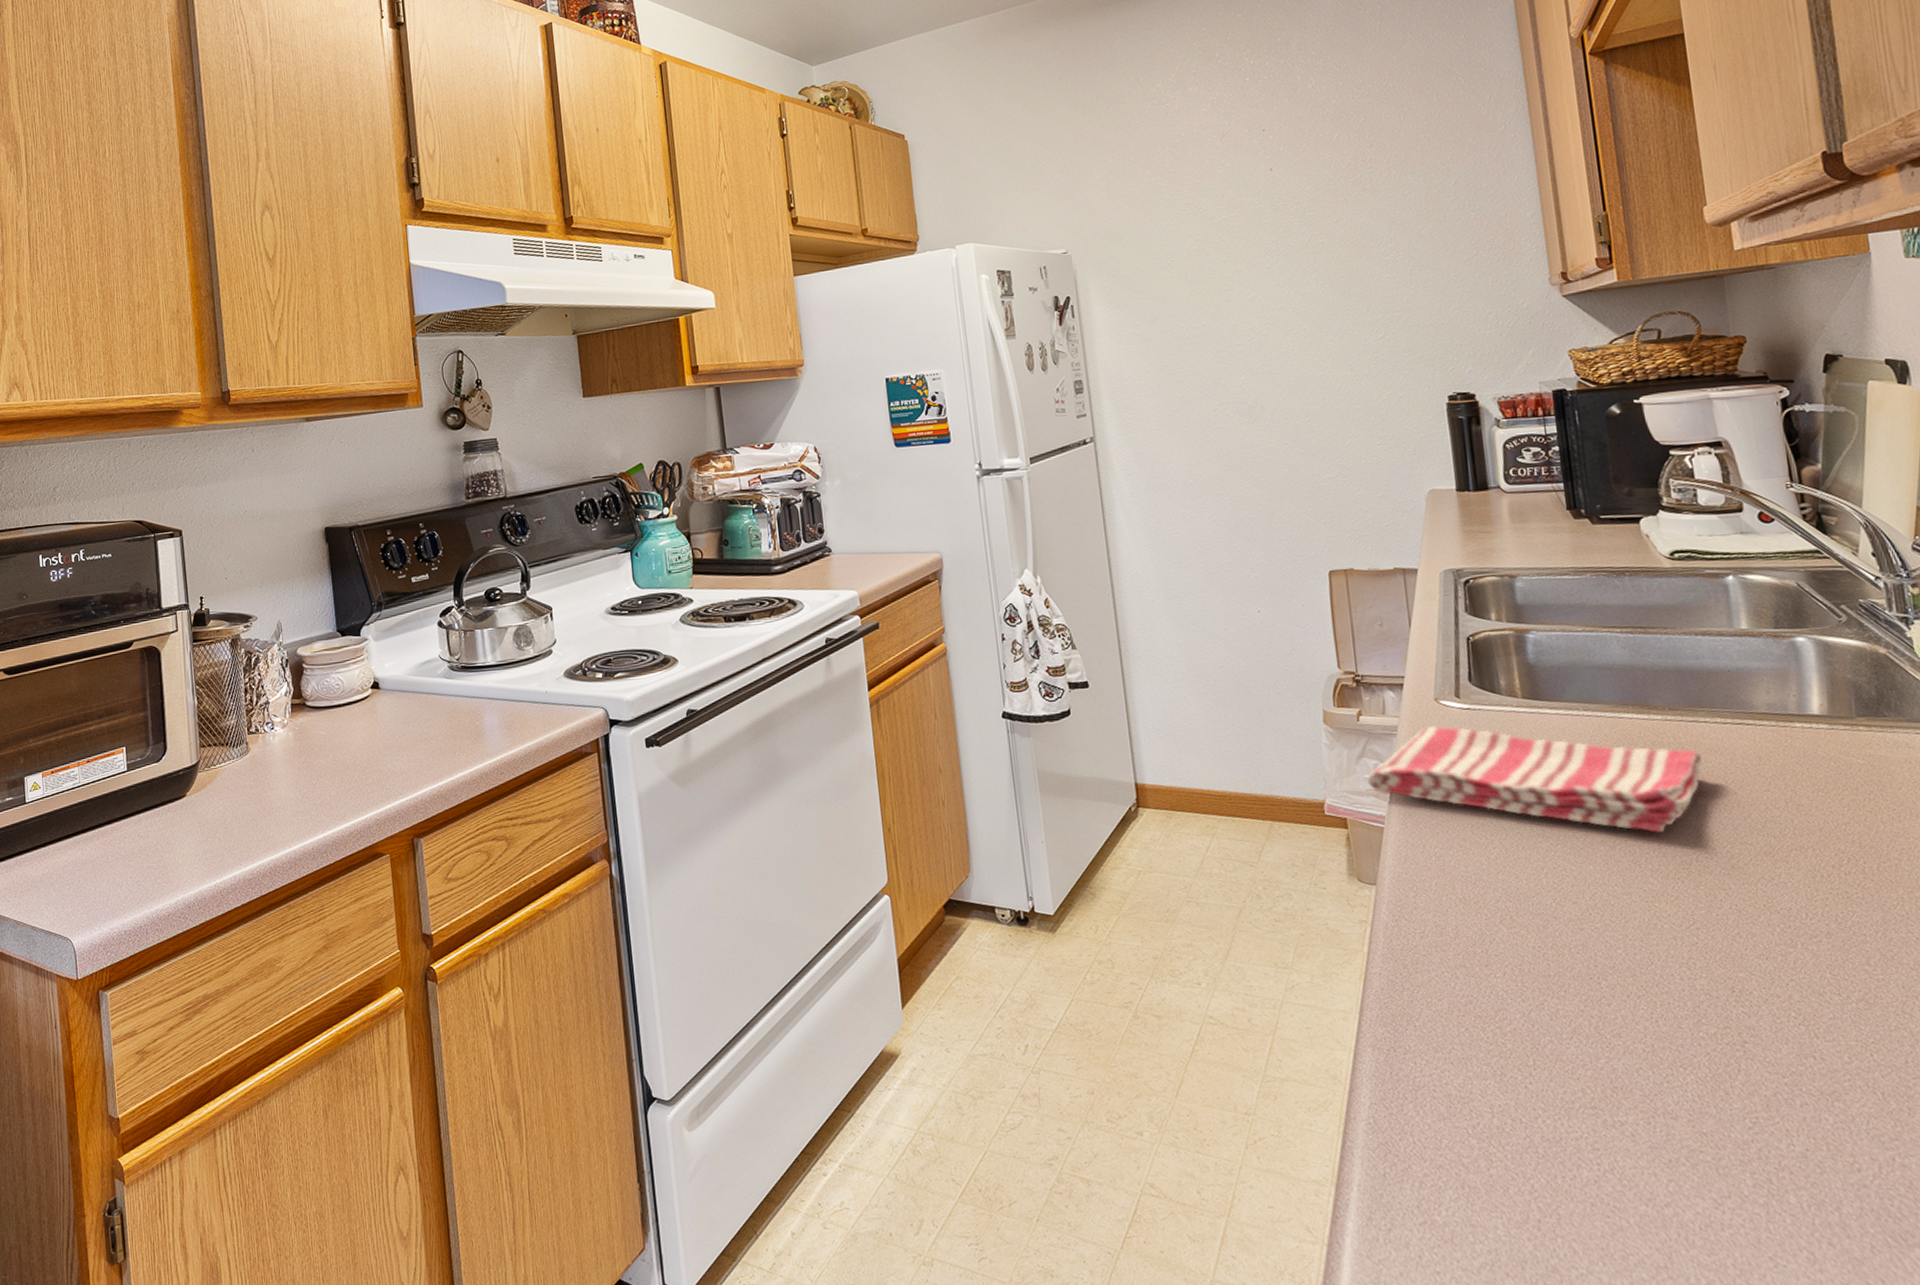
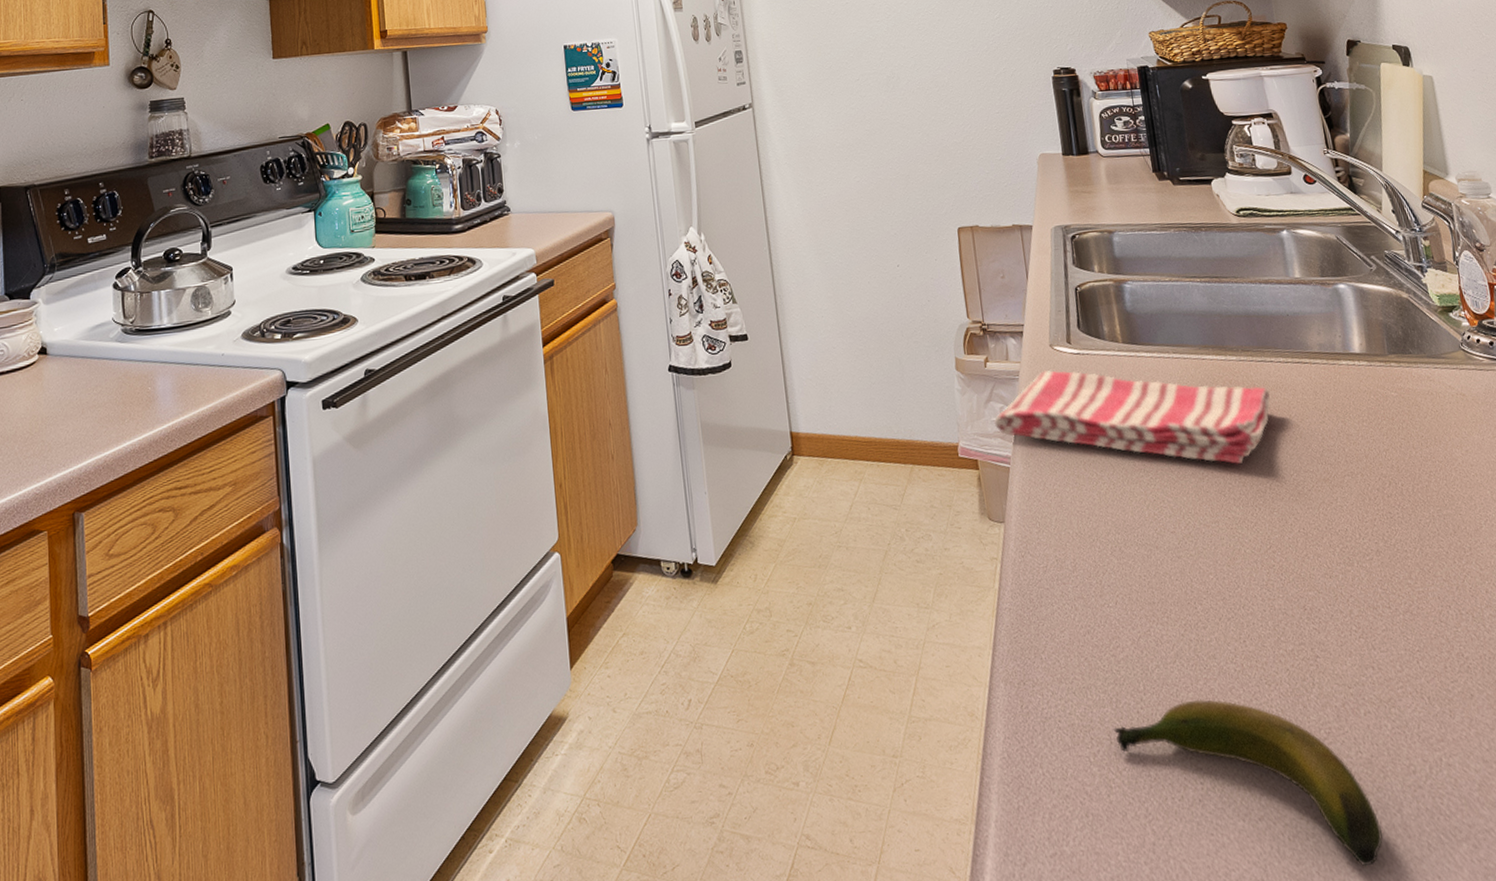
banana: none [1495,1078,1816,1263] -> present [1113,699,1383,867]

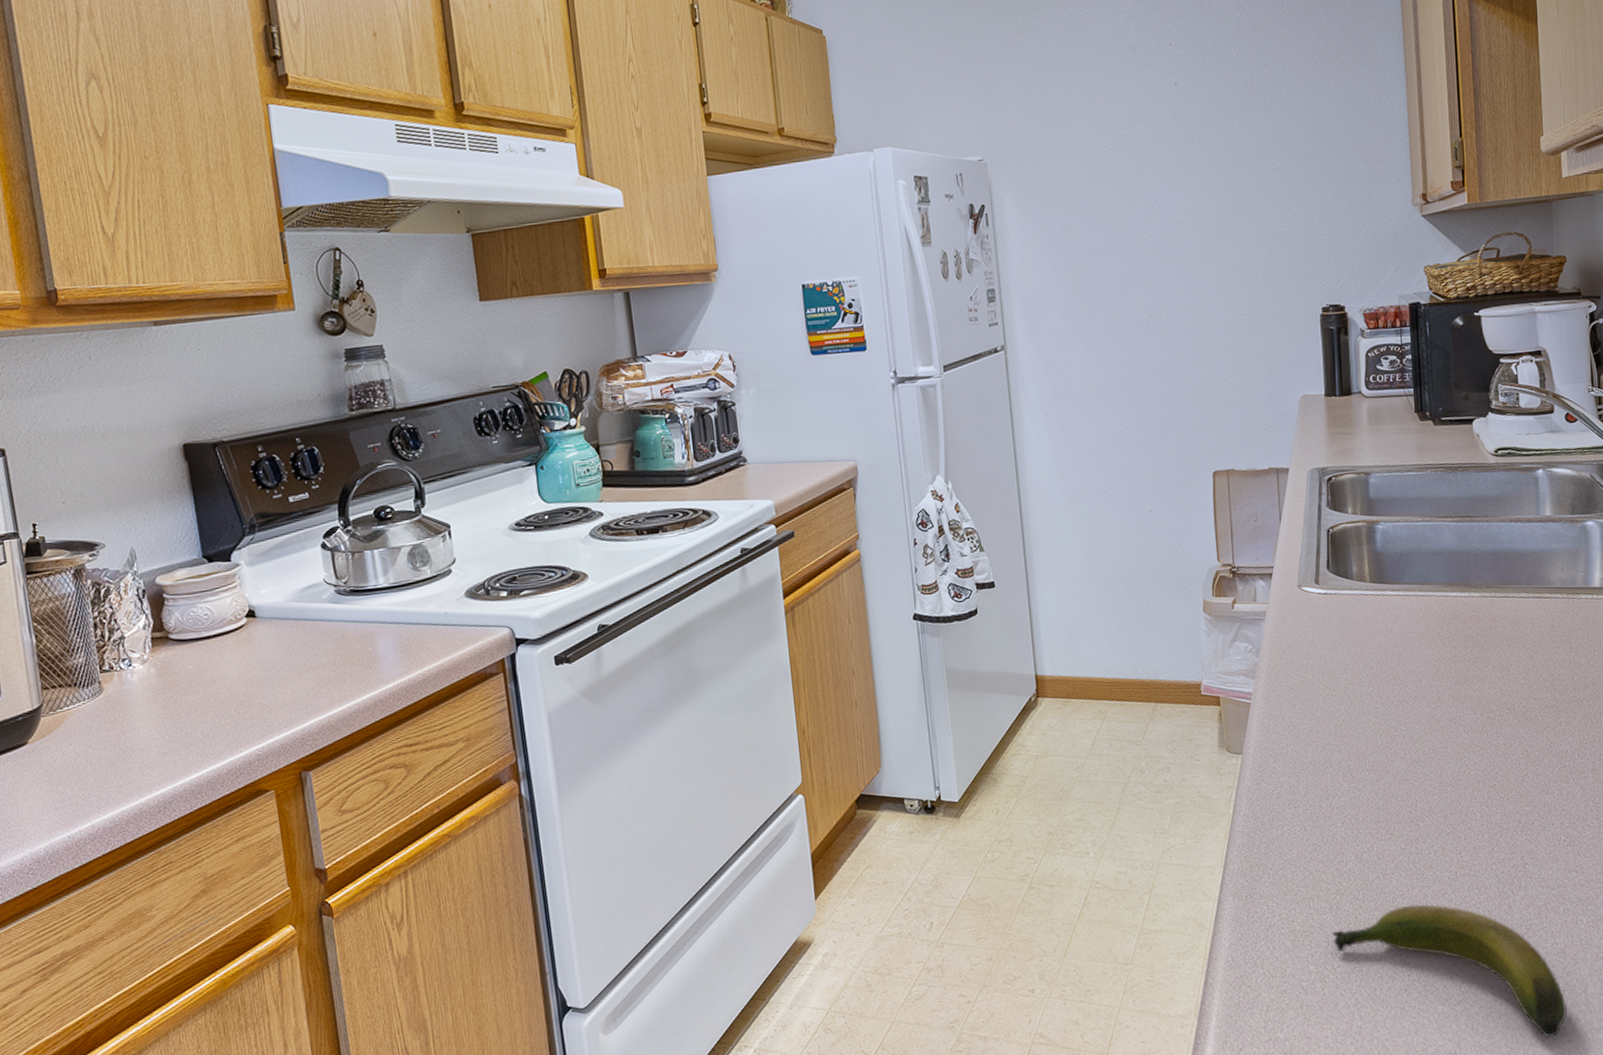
dish towel: present [994,370,1270,464] -> none [1237,610,1508,694]

